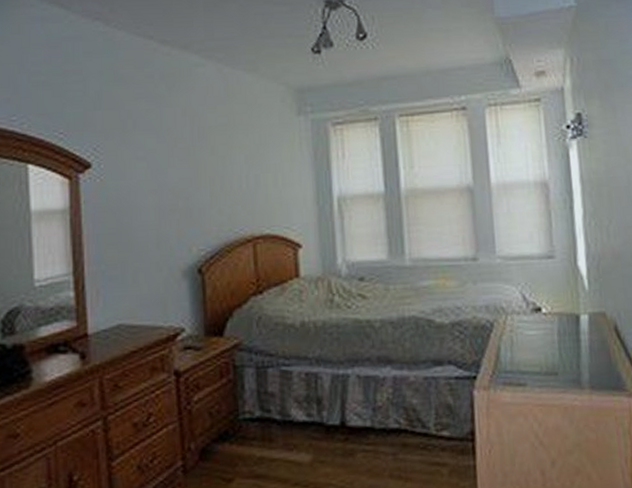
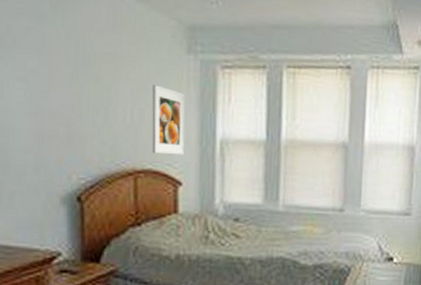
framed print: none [266,149,302,218] -> present [152,85,186,155]

